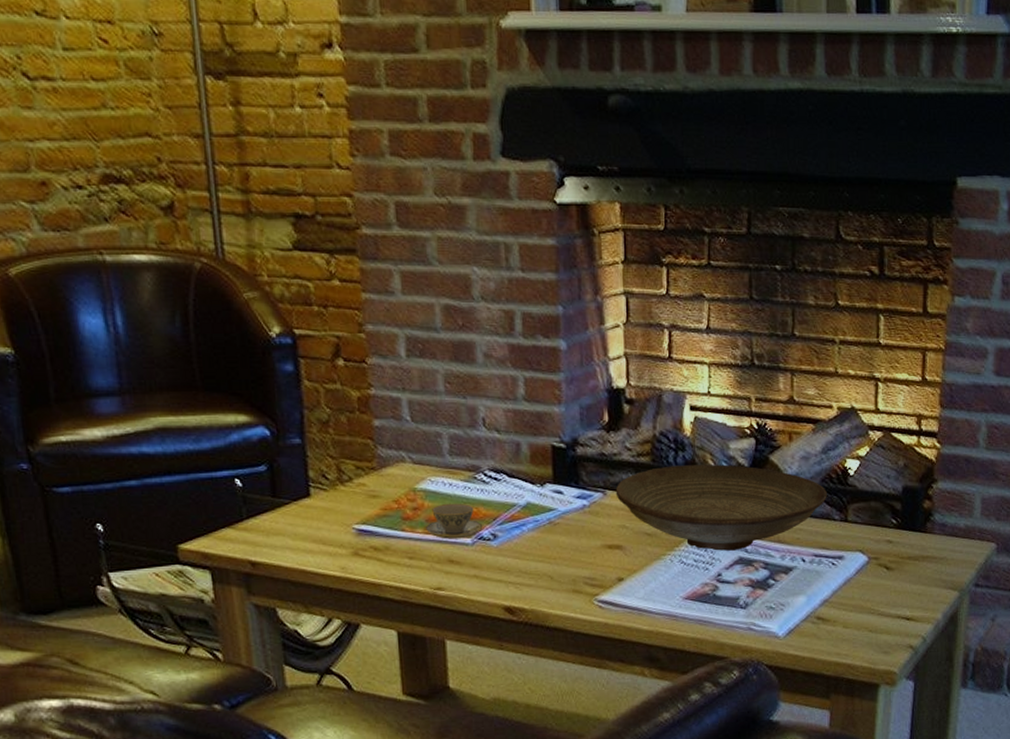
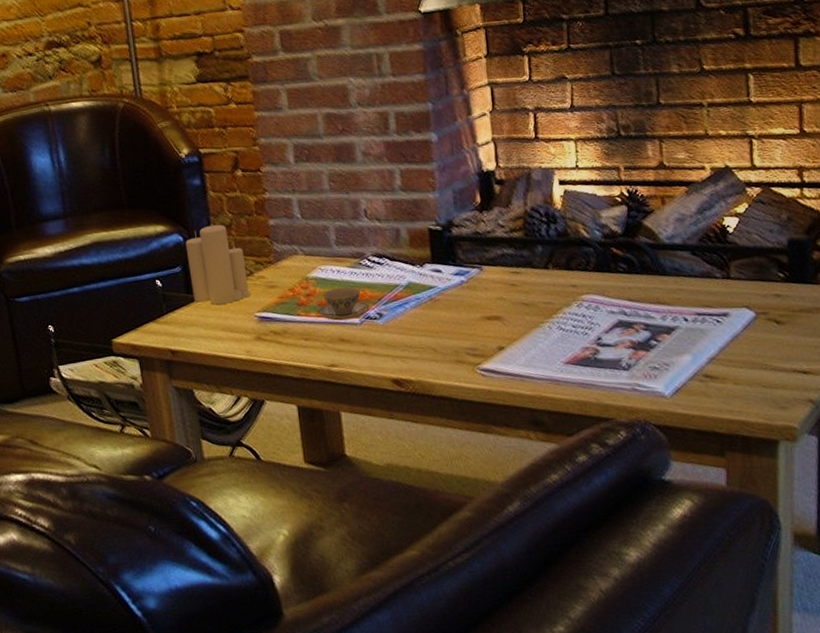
candle: none [272,418,350,512] -> present [185,223,252,305]
decorative bowl: present [615,464,827,551] -> none [491,232,706,316]

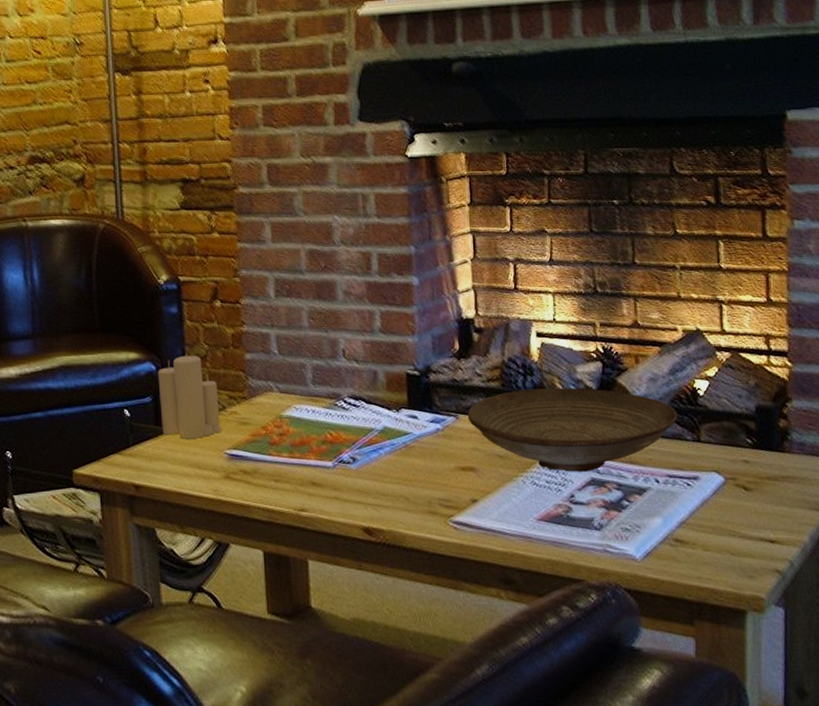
teacup: present [317,287,370,321] -> none [290,428,343,463]
decorative bowl: none [491,232,706,316] -> present [467,387,678,472]

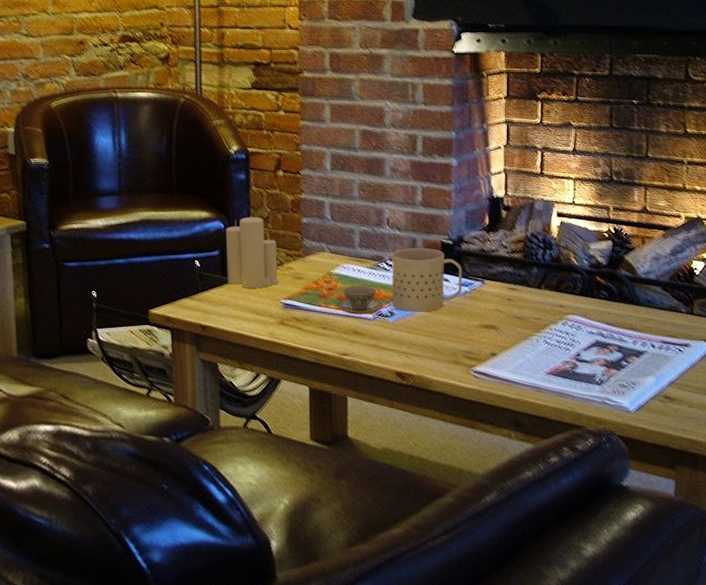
teacup: none [290,428,343,463] -> present [336,285,383,315]
mug: none [350,381,433,456] -> present [392,248,463,312]
decorative bowl: present [467,387,678,472] -> none [492,261,675,335]

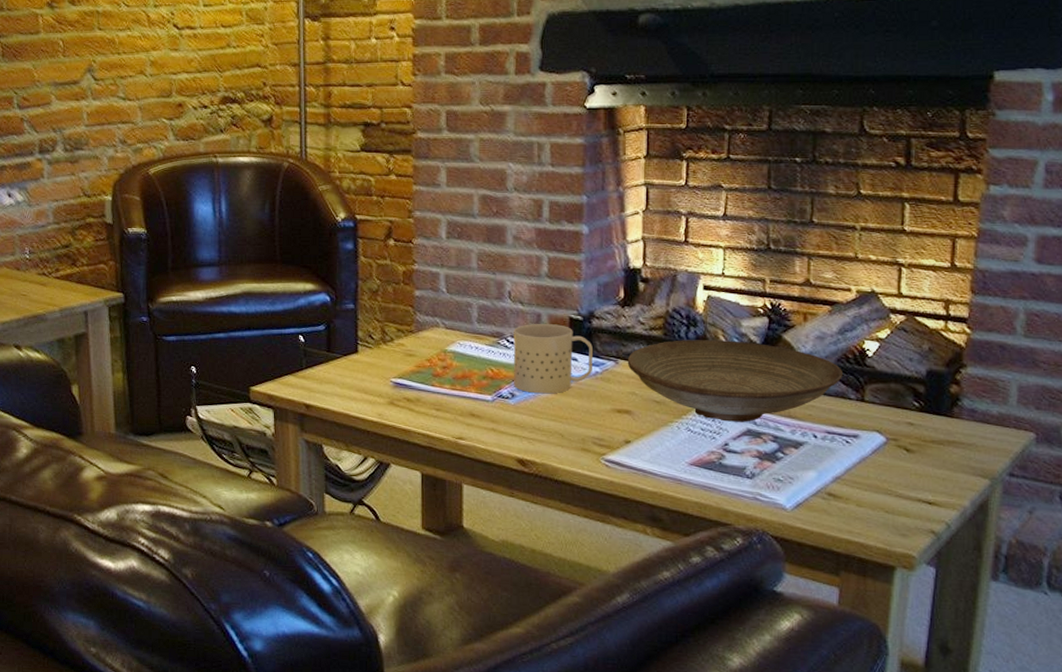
candle: present [225,215,280,289] -> none [331,288,390,366]
teacup: present [336,285,383,315] -> none [452,364,503,396]
decorative bowl: none [492,261,675,335] -> present [627,340,843,422]

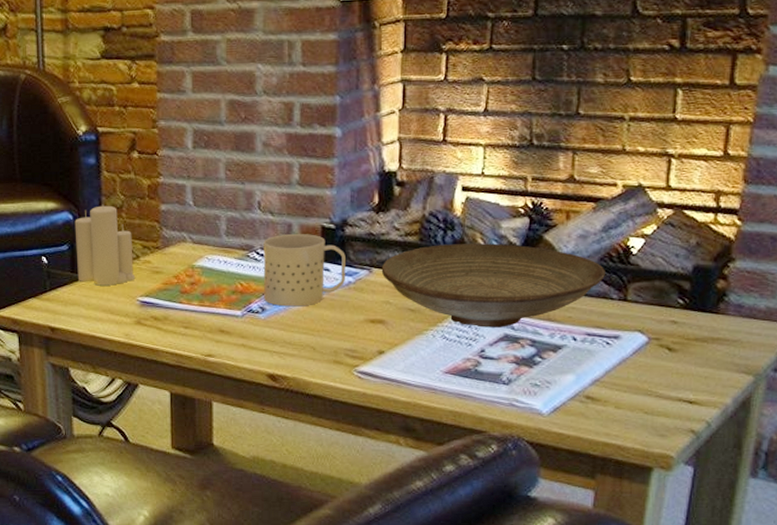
candle: none [331,288,390,366] -> present [75,204,136,286]

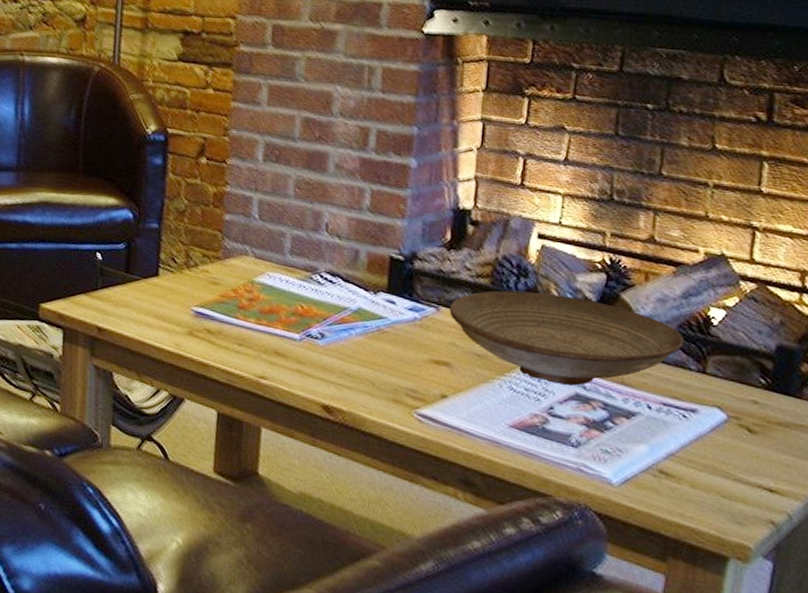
candle: present [75,204,136,286] -> none [131,206,193,291]
mug: present [263,234,347,307] -> none [324,260,414,338]

